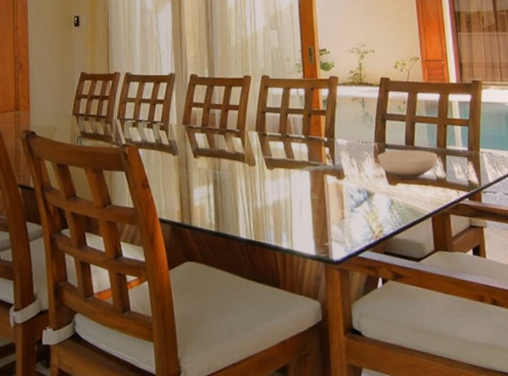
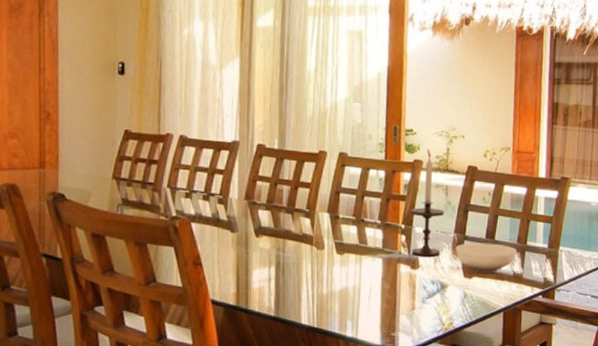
candlestick: none [331,65,363,166] -> present [411,148,445,257]

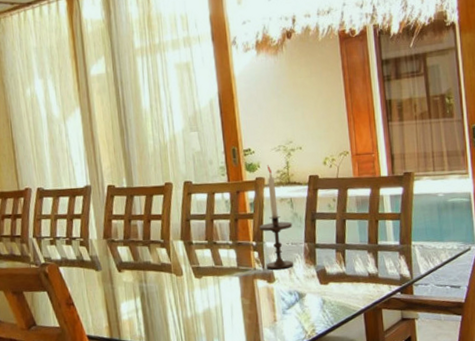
bowl: present [455,242,517,273] -> none [307,247,369,278]

